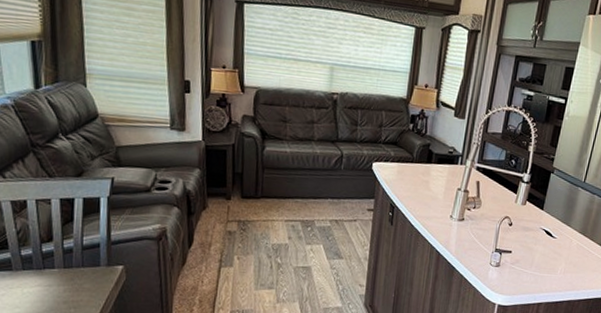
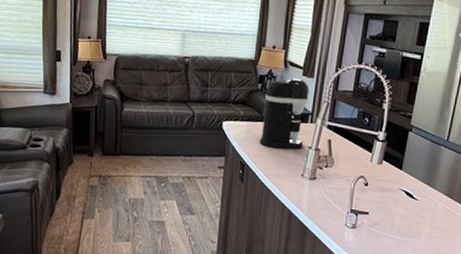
coffee maker: none [409,119,460,191] -> present [259,78,309,149]

